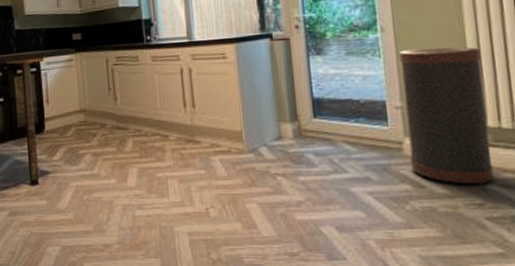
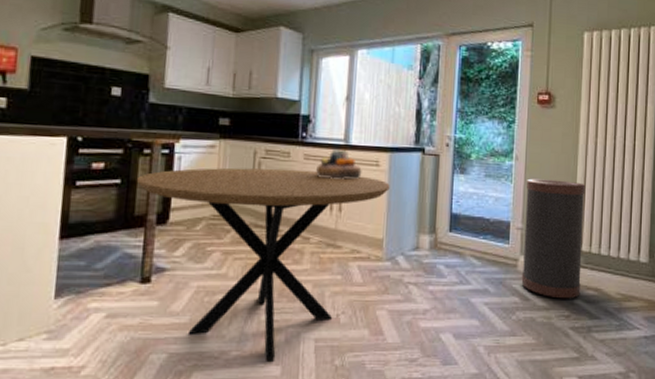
dining table: none [16,70,241,255] -> present [137,167,390,363]
decorative bowl: none [165,47,210,77] -> present [316,149,362,180]

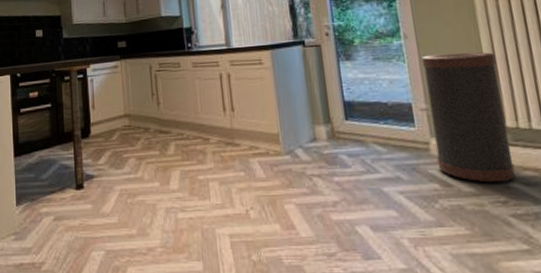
dining table: present [137,167,390,363] -> none [63,75,277,259]
decorative bowl: present [316,149,362,180] -> none [205,54,247,82]

